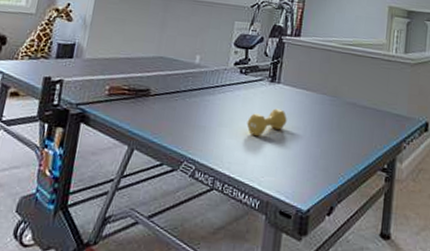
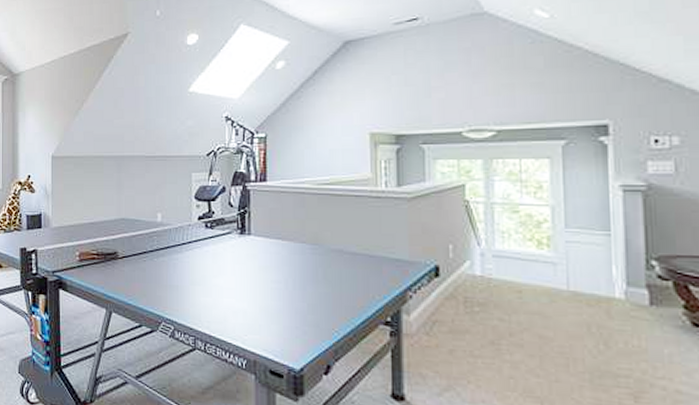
sporting goods: present [246,108,287,137] -> none [220,262,264,294]

